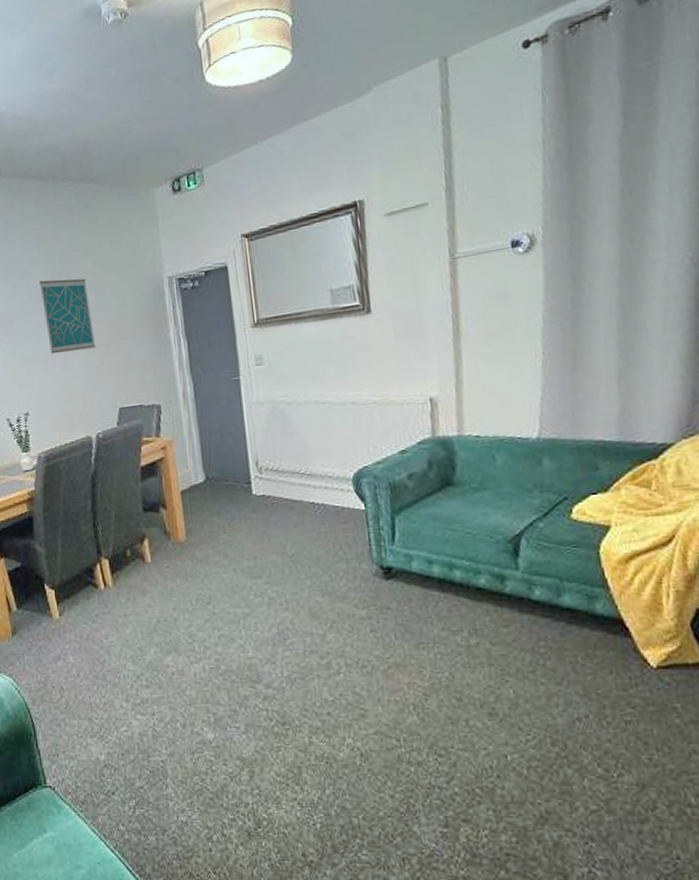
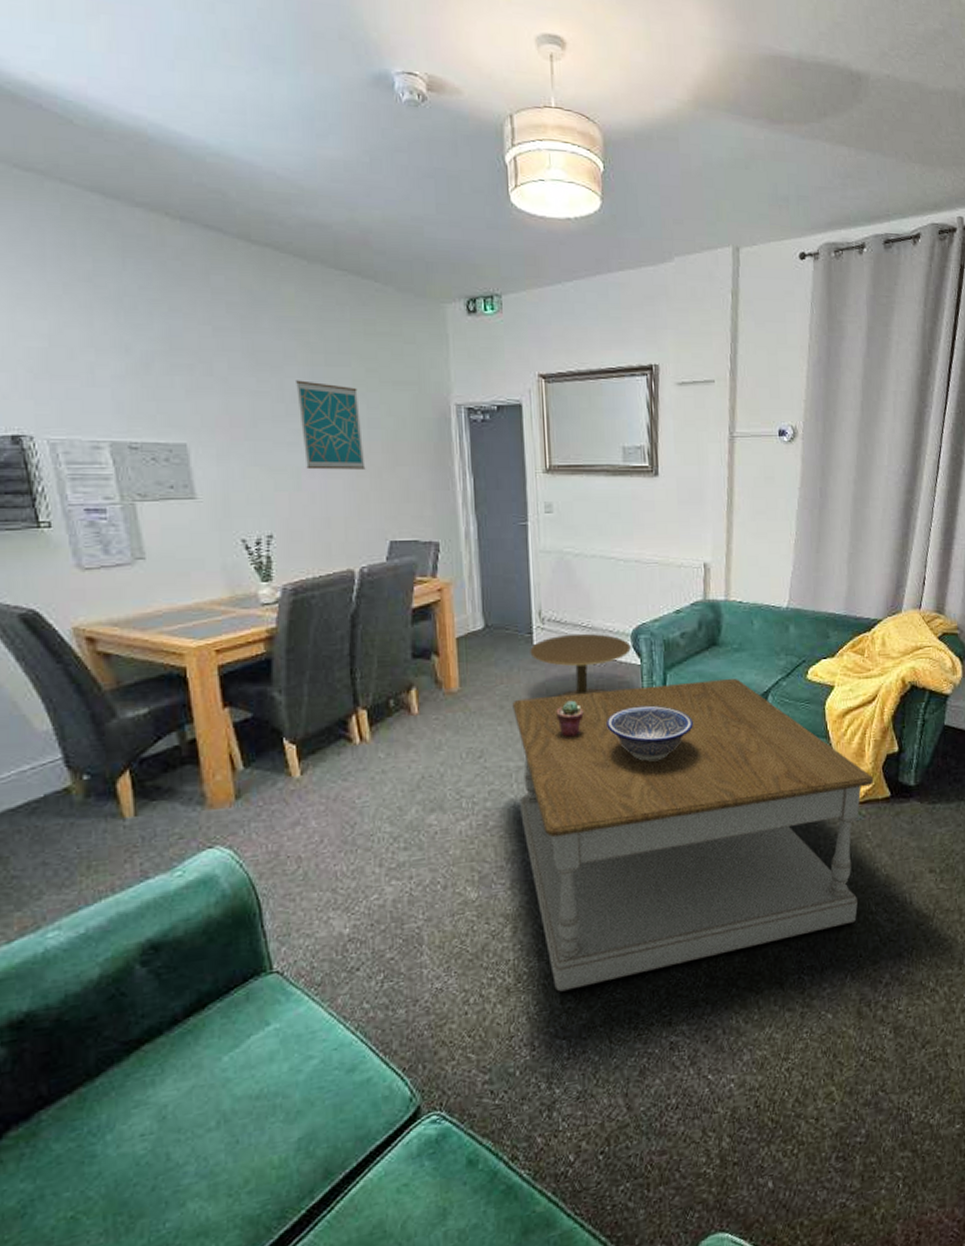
coffee table: none [236,520,680,843] -> present [512,678,874,992]
side table: none [249,480,353,544] -> present [530,633,631,697]
potted succulent: none [279,547,308,585] -> present [556,700,584,737]
decorative bowl: none [332,552,430,610] -> present [607,705,693,761]

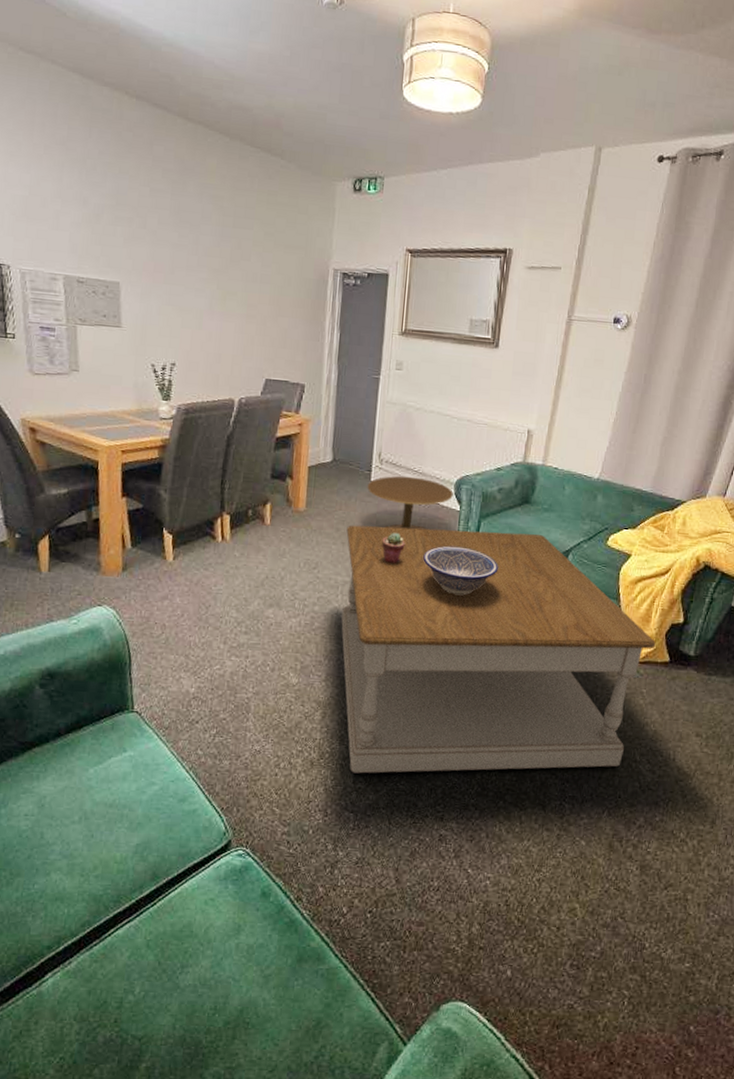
wall art: present [296,380,366,470] -> none [208,237,256,317]

